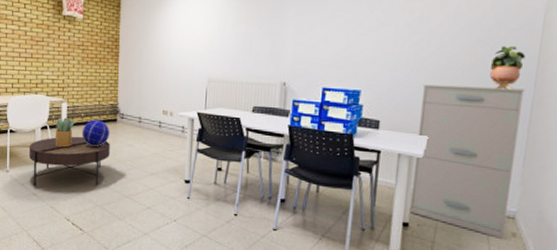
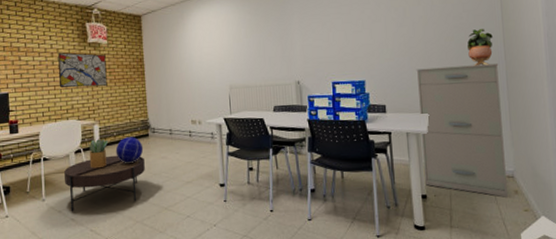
wall art: none [31,22,80,63] -> present [58,52,107,88]

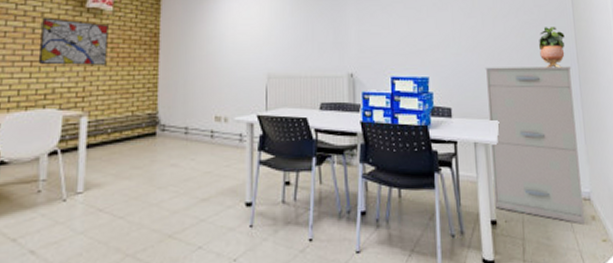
coffee table: present [64,155,145,212] -> none [28,160,147,241]
potted plant: present [87,139,108,169] -> none [67,136,98,178]
decorative sphere: present [115,137,144,164] -> none [107,135,147,173]

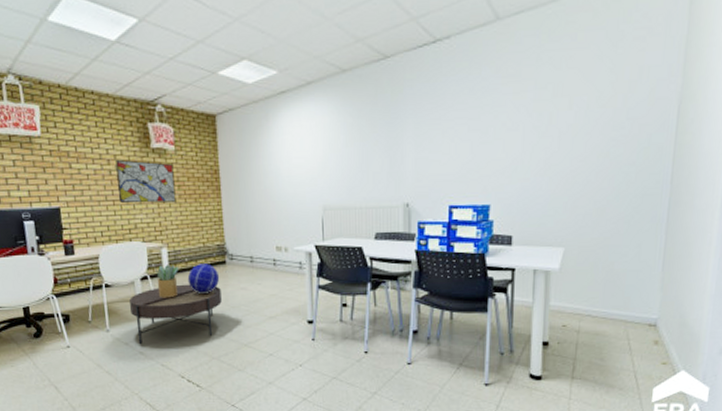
coffee table: none [28,160,147,241] -> present [129,284,222,345]
potted plant: none [67,136,98,178] -> present [154,265,178,299]
decorative sphere: none [107,135,147,173] -> present [187,263,220,295]
filing cabinet: present [485,66,585,224] -> none [549,188,662,348]
potted plant: present [539,27,565,68] -> none [624,143,660,191]

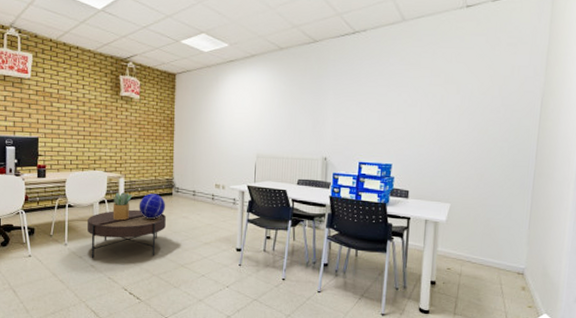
wall art: present [116,159,176,204] -> none [90,102,137,141]

